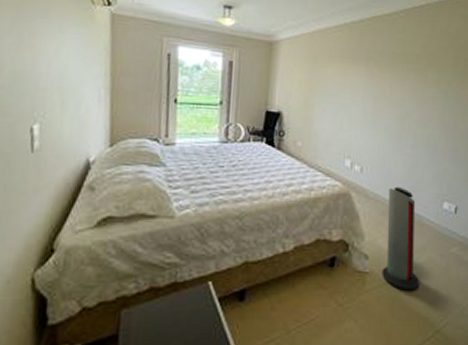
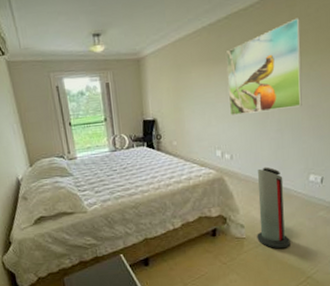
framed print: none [365,34,441,124] -> present [226,18,302,115]

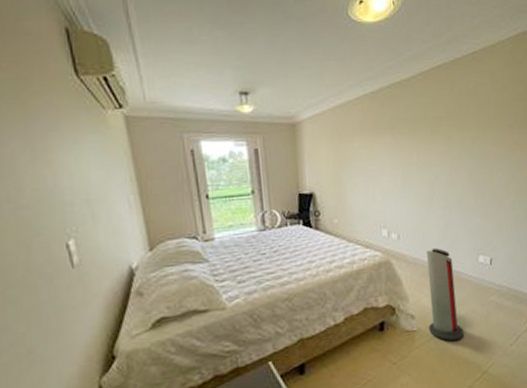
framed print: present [226,18,302,115] -> none [390,93,467,190]

